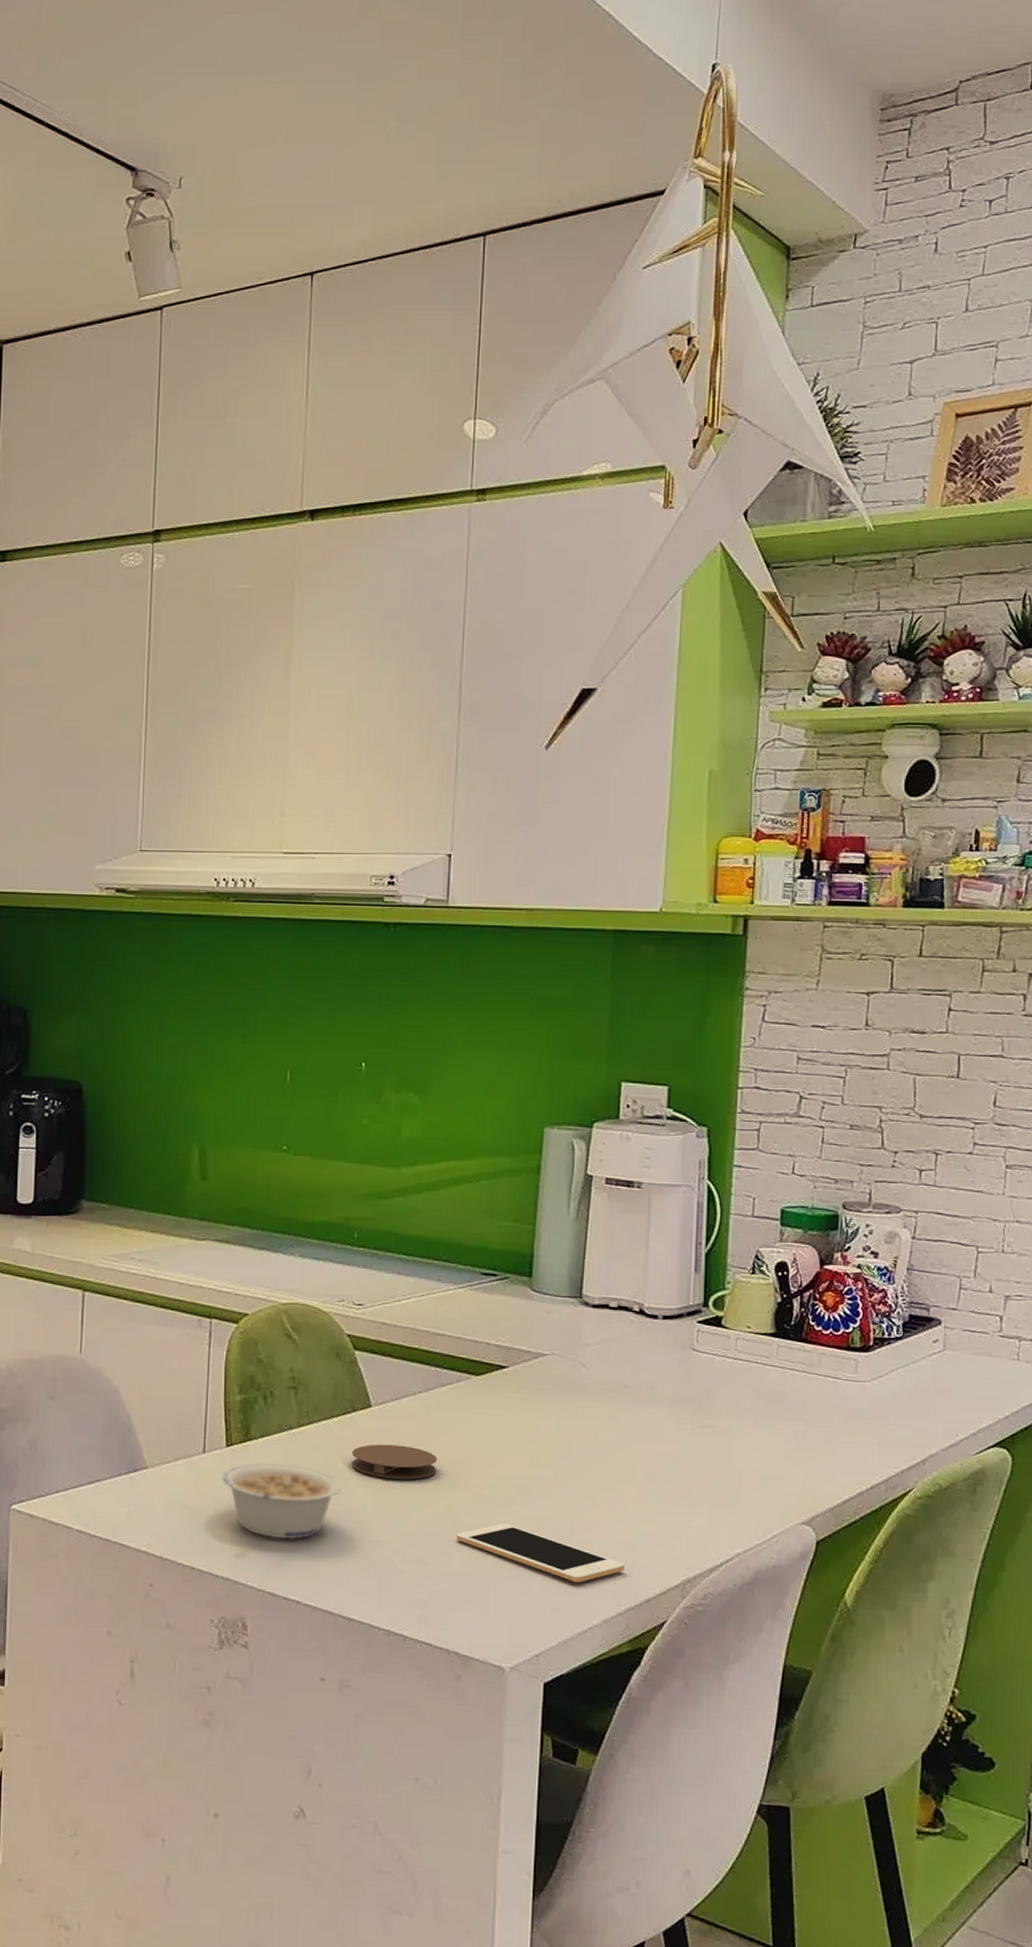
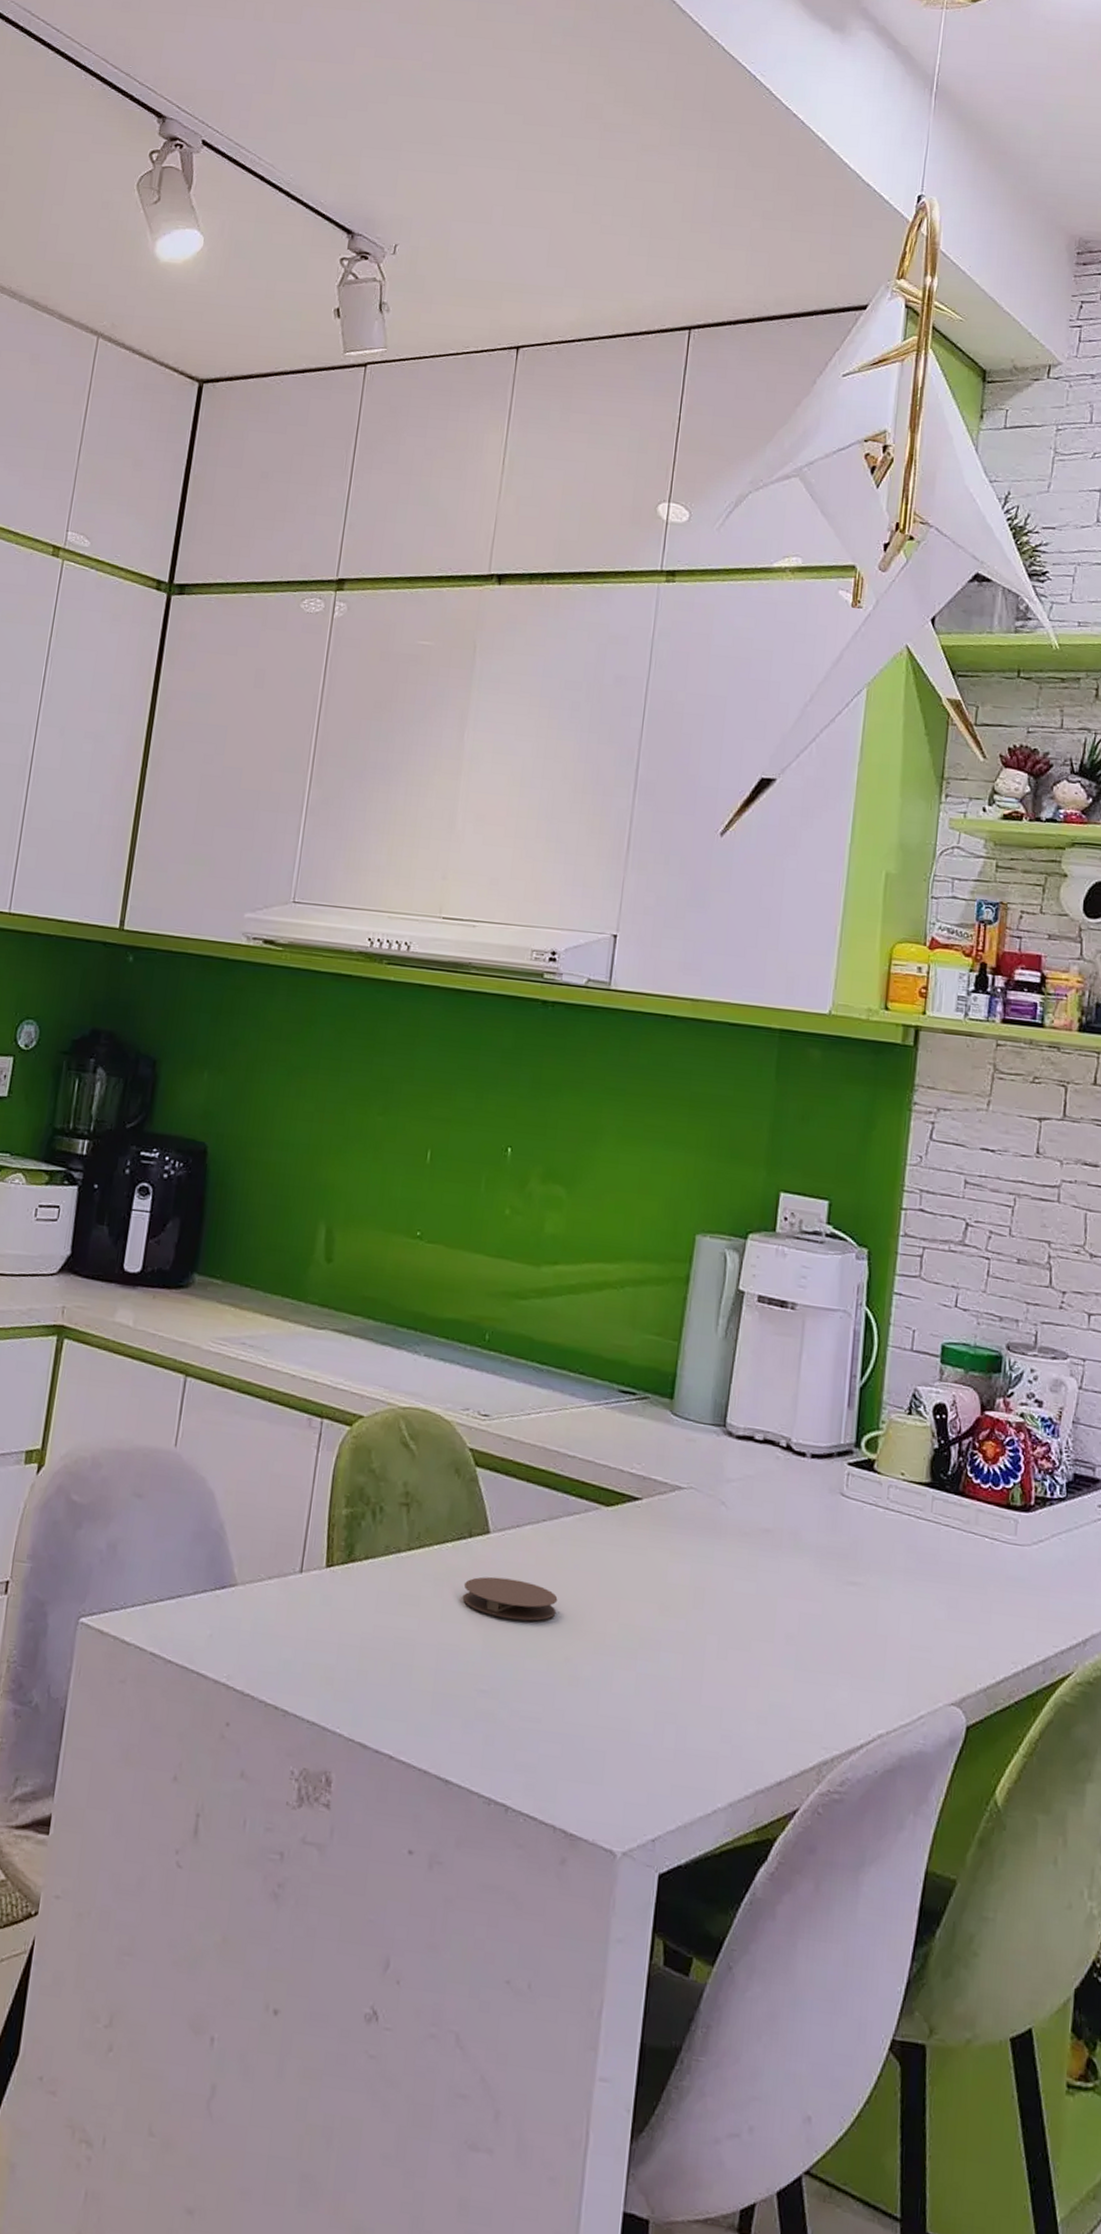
legume: present [222,1462,341,1539] -> none [318,1587,450,1682]
cell phone: present [456,1524,625,1583] -> none [572,1680,756,1757]

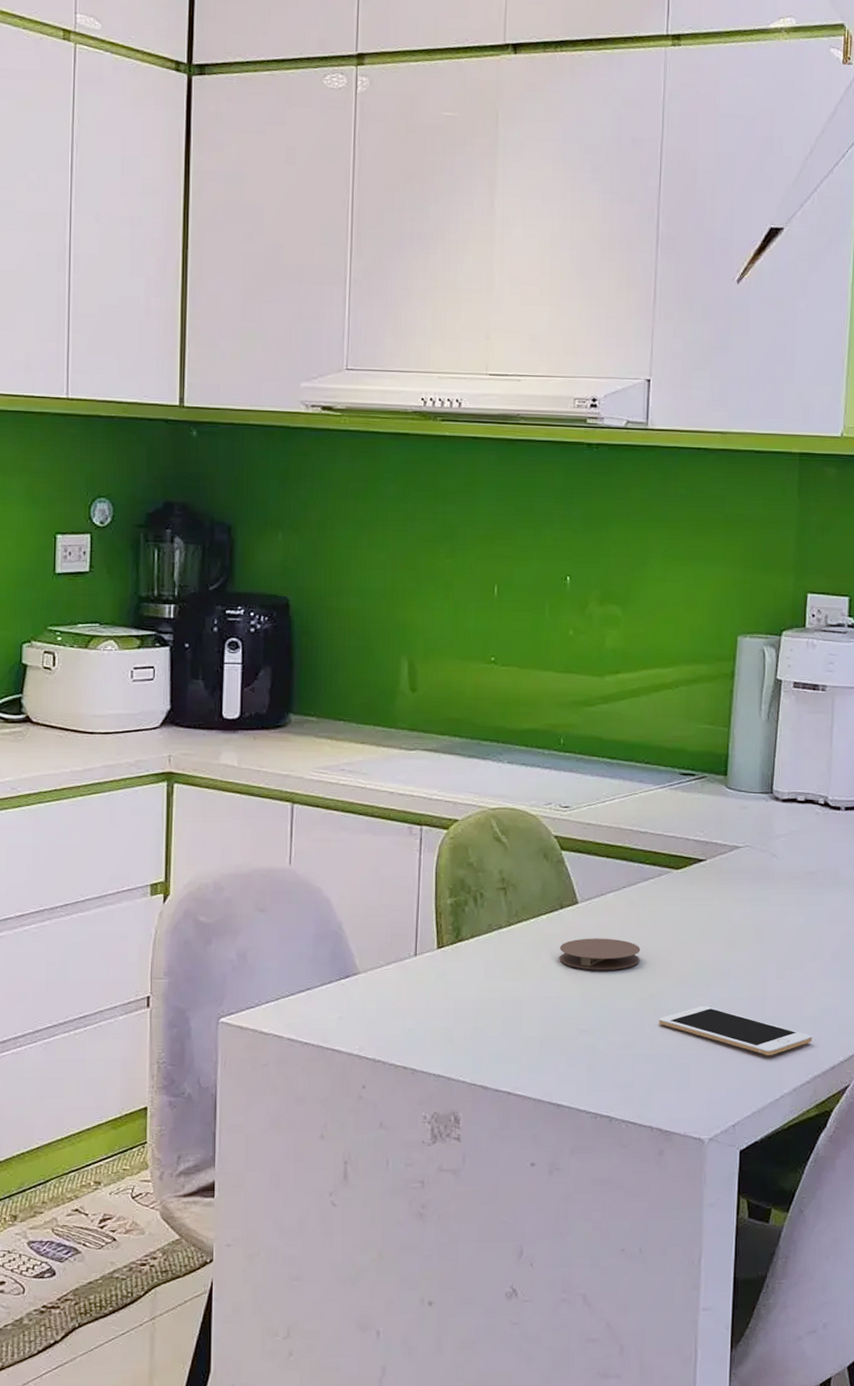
cell phone: none [572,1680,756,1757] -> present [659,1006,812,1056]

